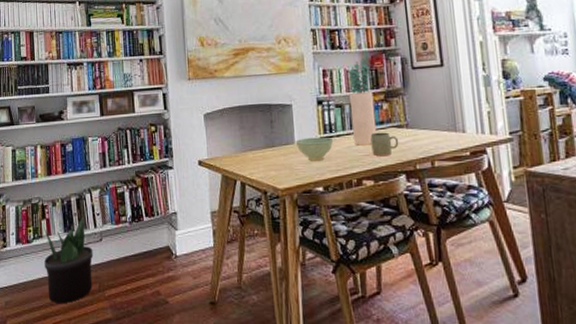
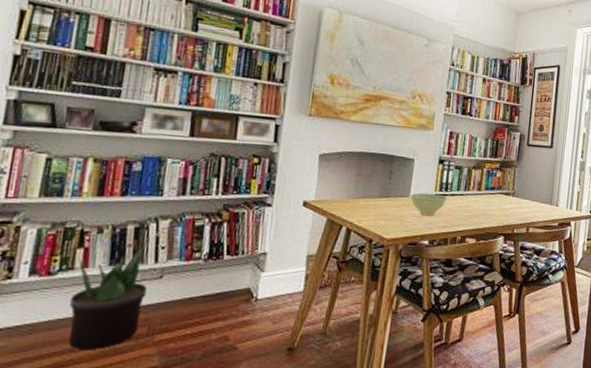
vase: present [349,58,377,146] -> none [465,128,492,207]
mug: present [370,132,399,157] -> none [479,196,504,219]

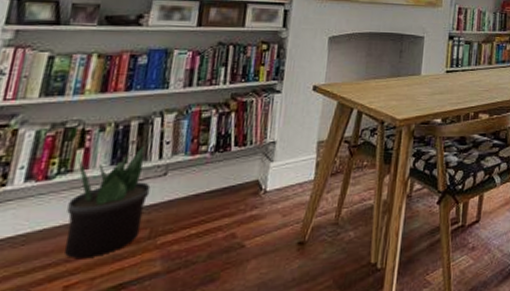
bowl: present [410,192,448,216] -> none [421,70,459,93]

